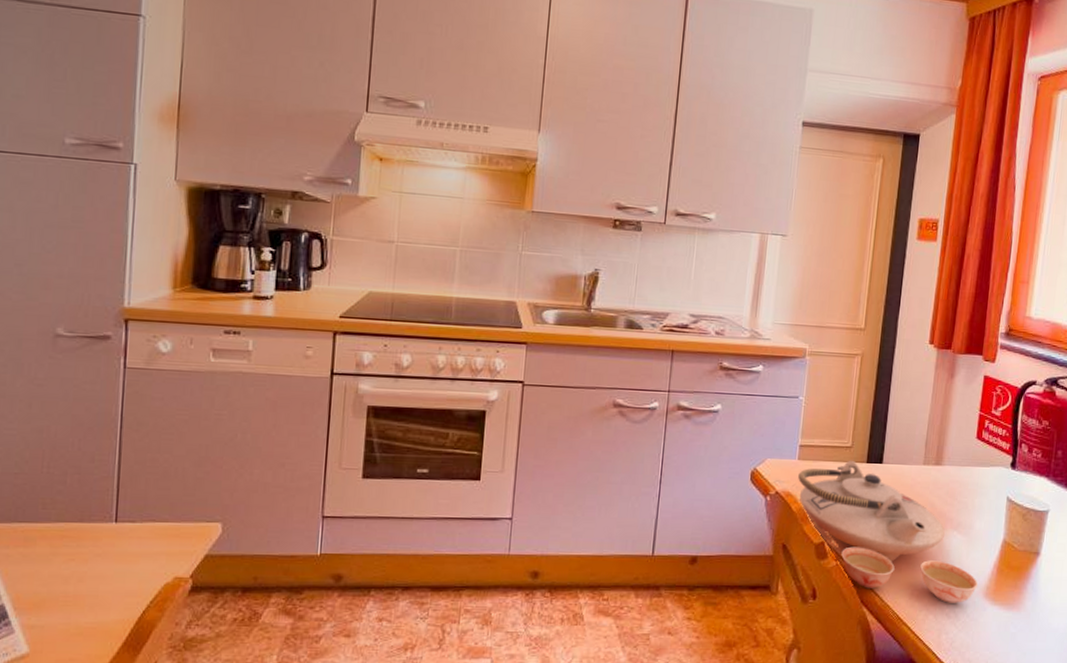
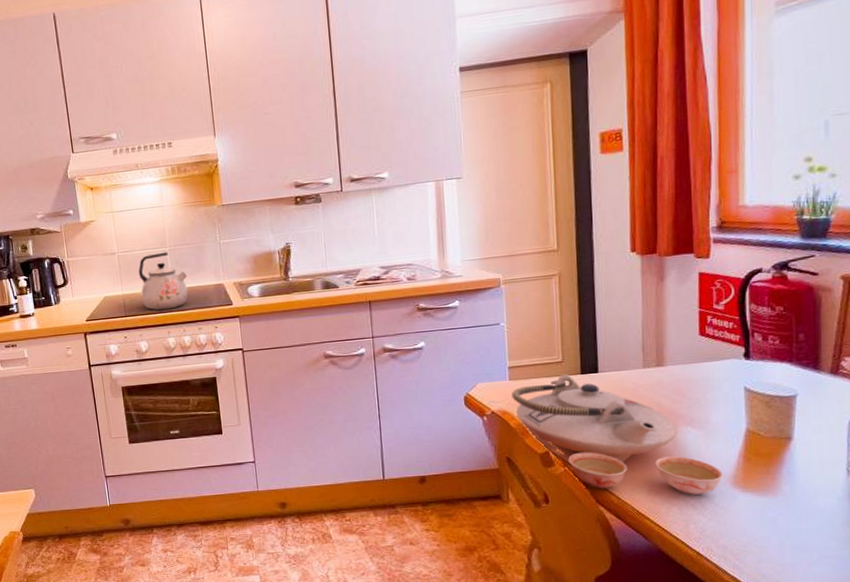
kettle: none [414,251,475,321] -> present [138,252,189,310]

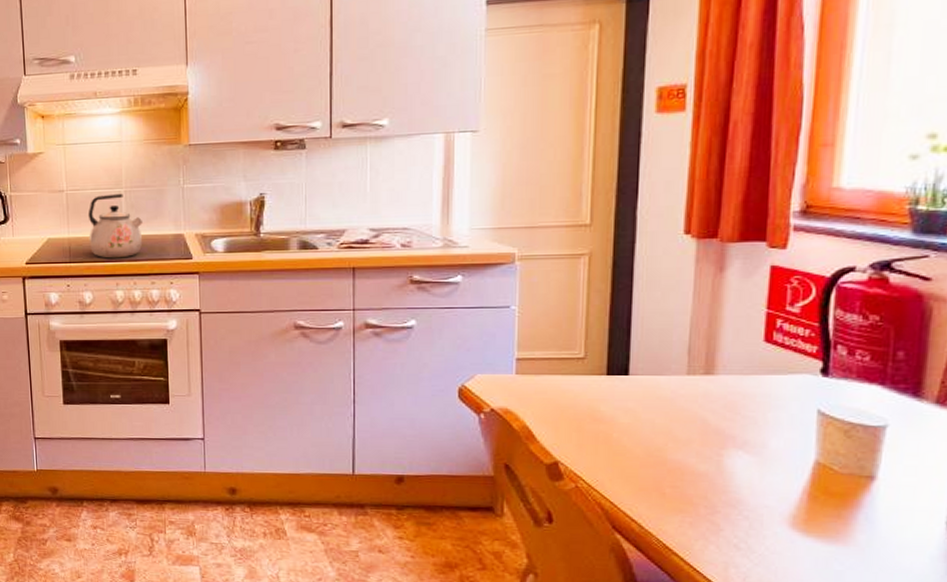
teapot: present [512,373,724,495] -> none [518,372,780,534]

